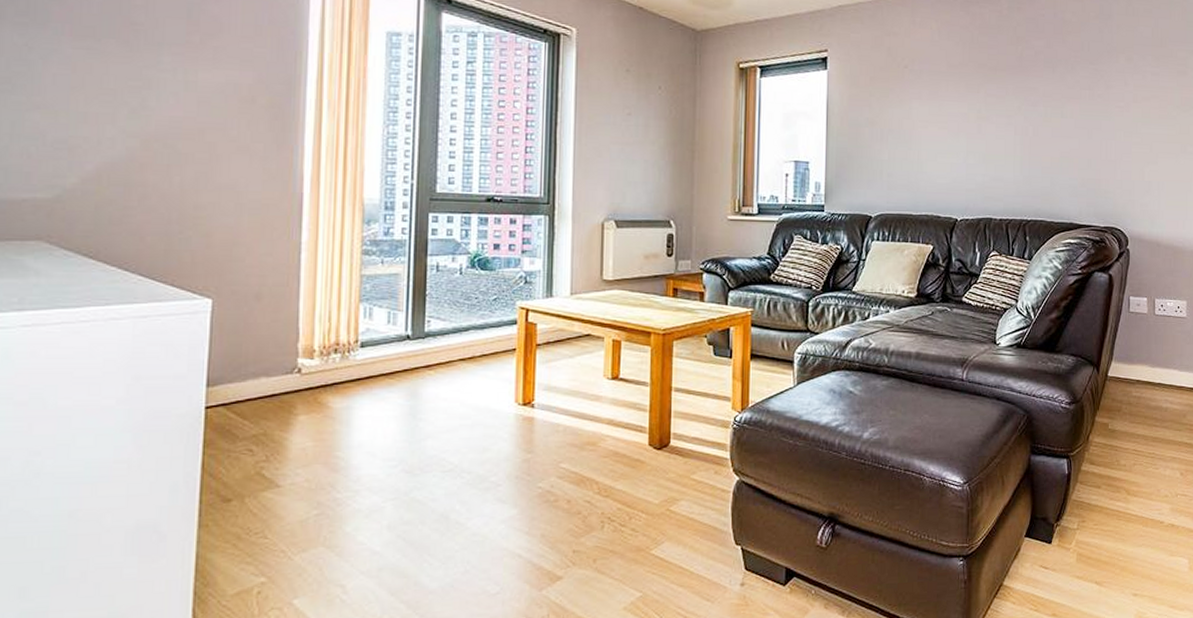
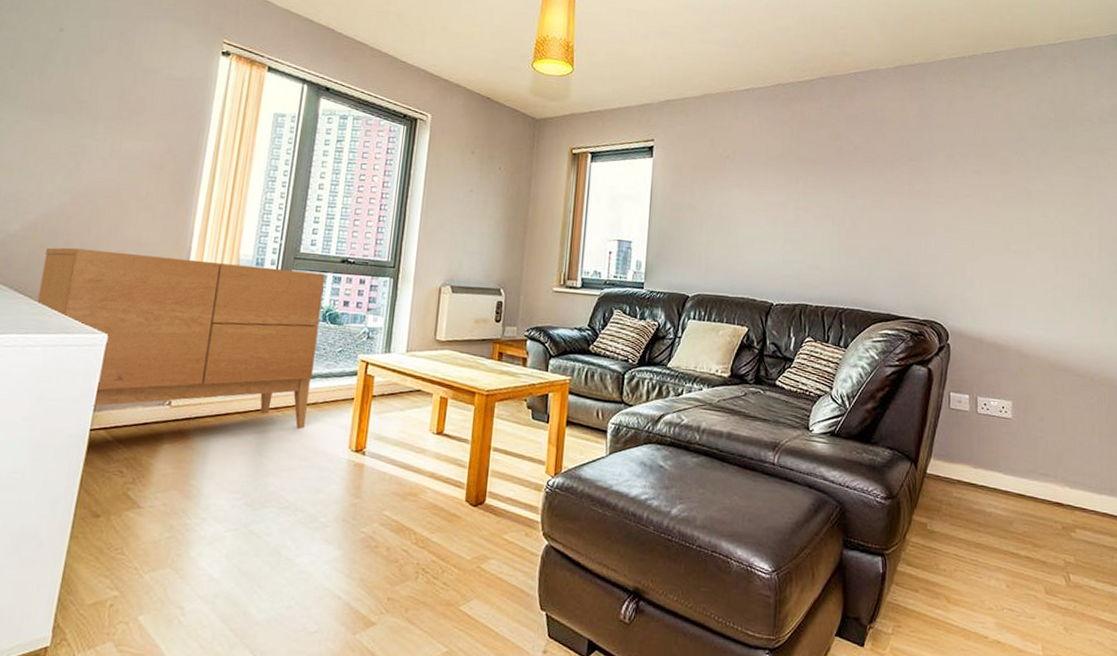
sideboard: none [115,201,469,386] -> present [37,247,325,429]

